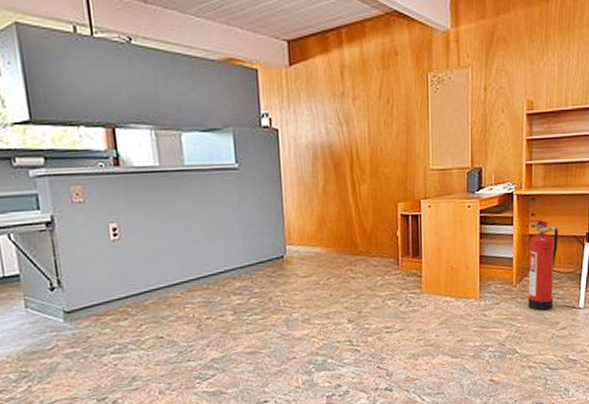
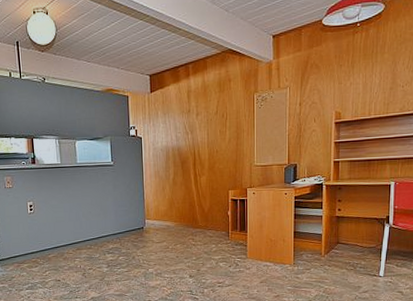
fire extinguisher: present [528,219,559,312] -> none [334,204,362,278]

